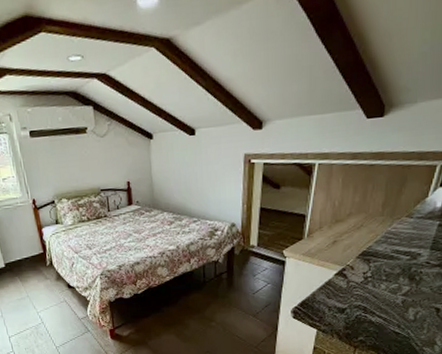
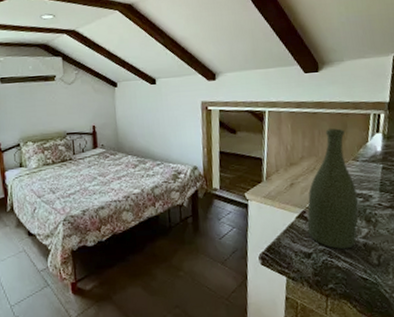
bottle: none [345,182,405,306] -> present [307,128,359,250]

